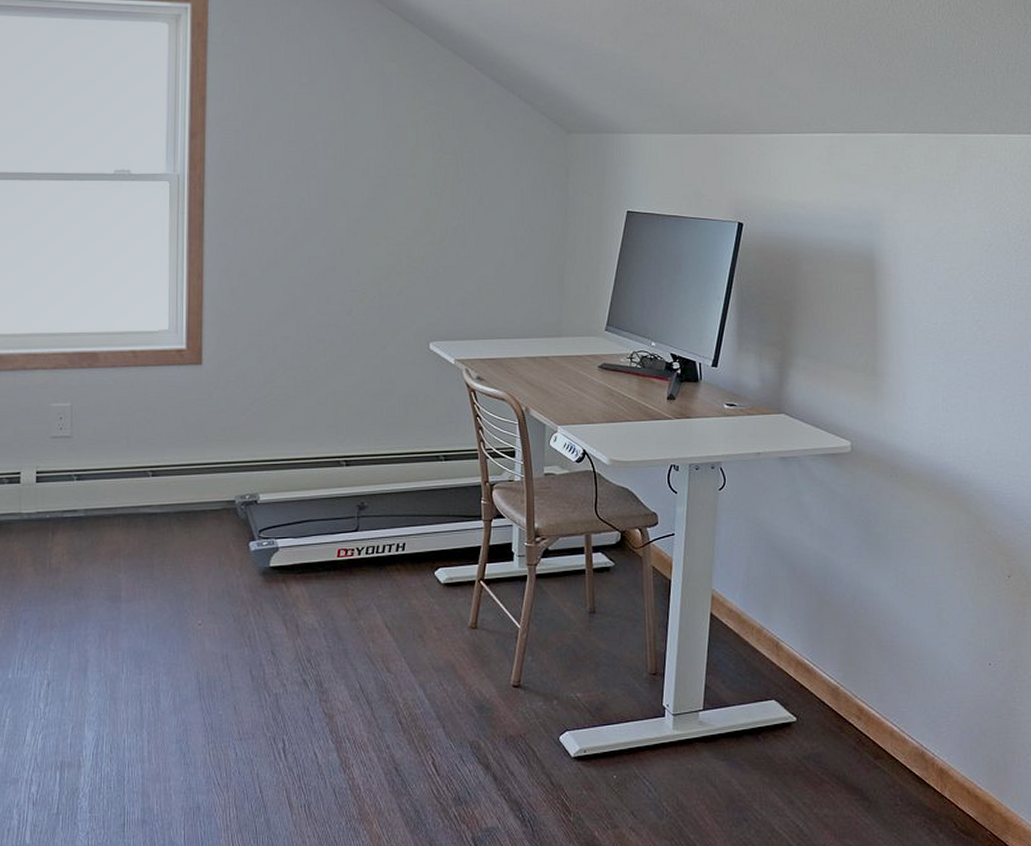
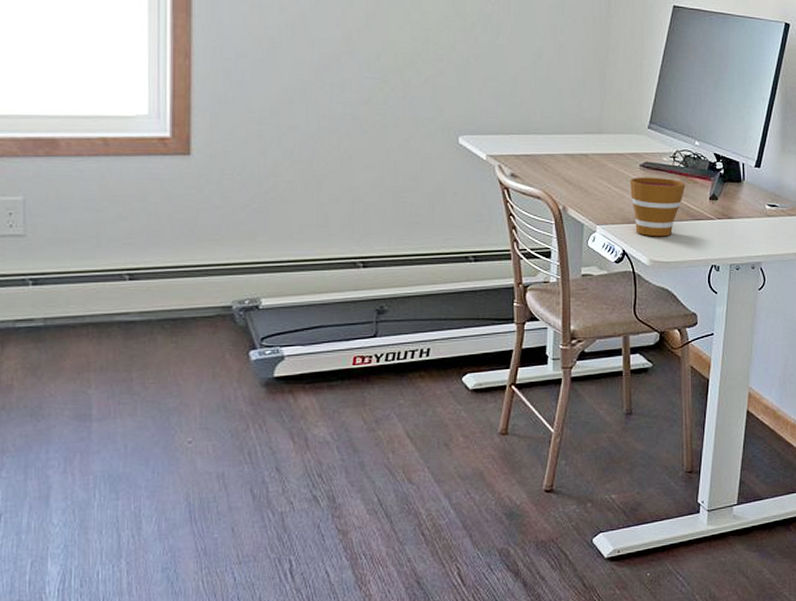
cup: none [588,378,643,437] -> present [629,177,686,237]

